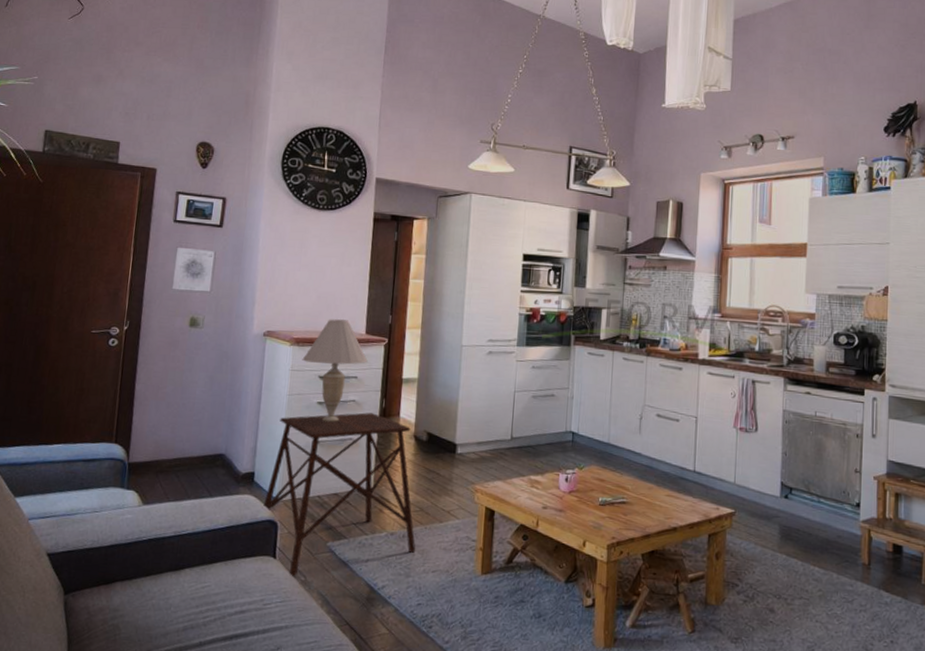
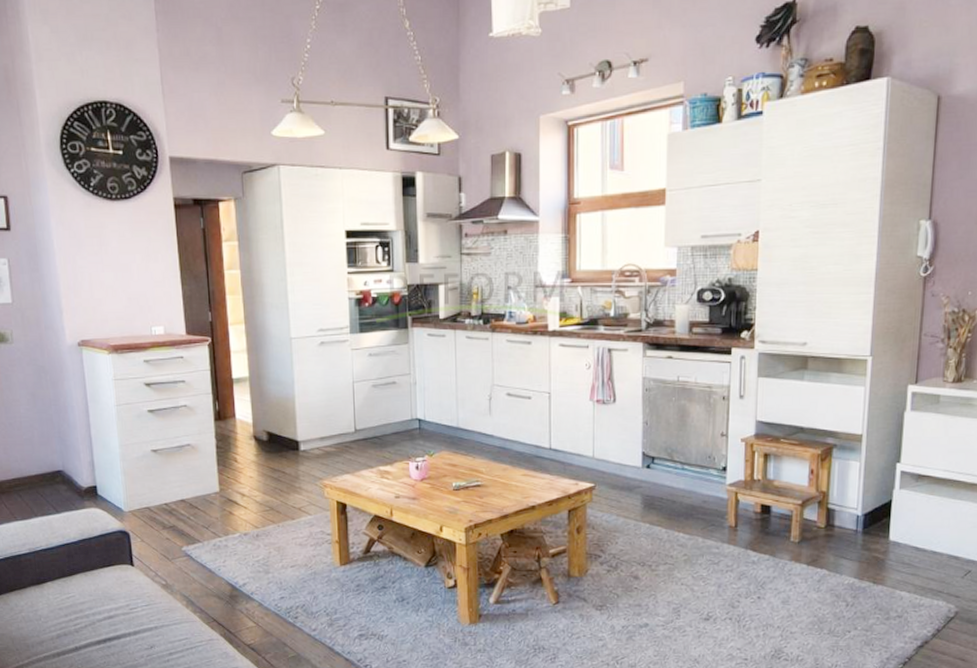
side table: present [263,412,416,576] -> none [111,417,272,581]
table lamp: present [302,319,368,422] -> none [123,321,193,429]

